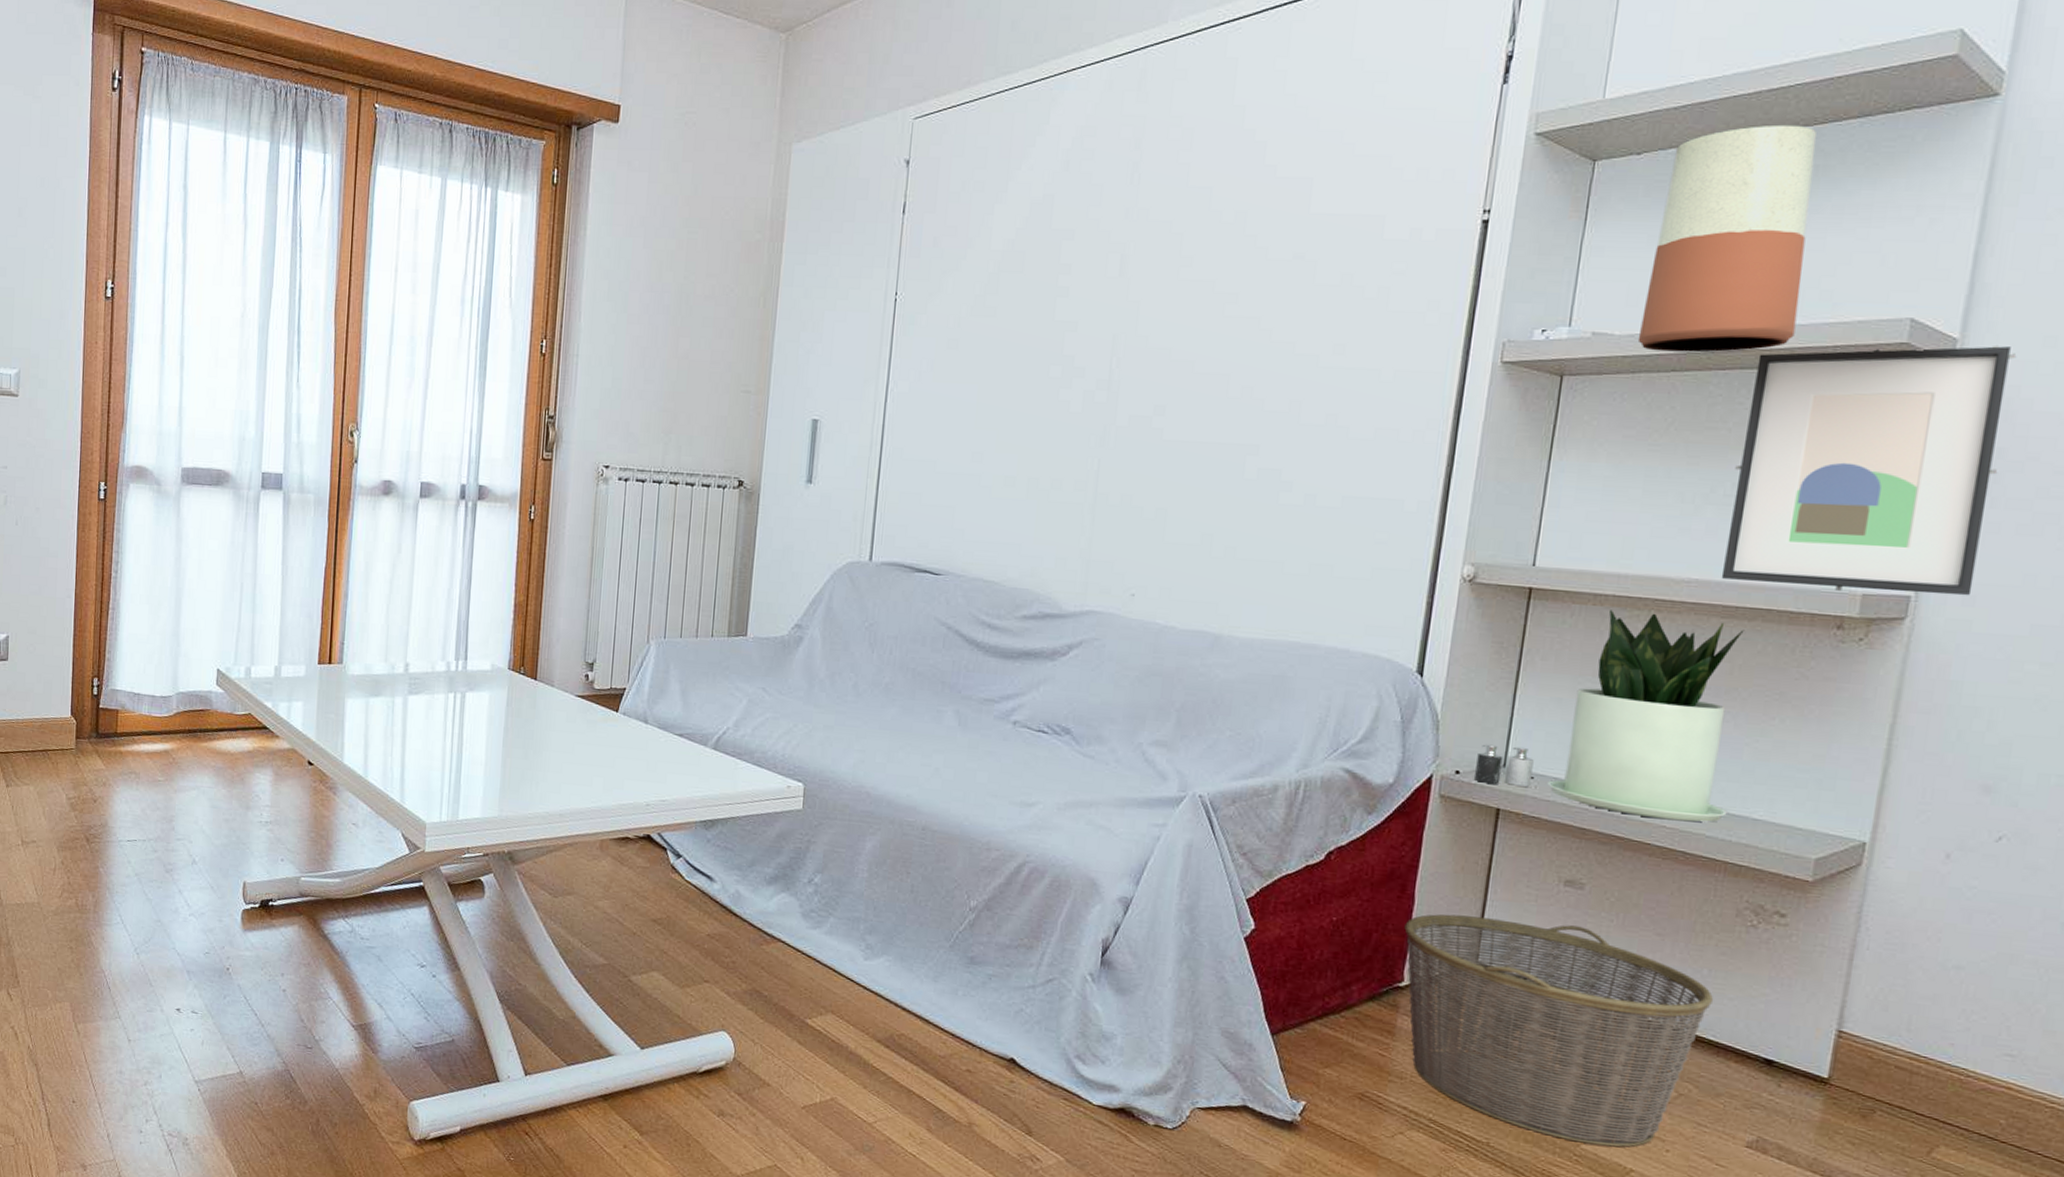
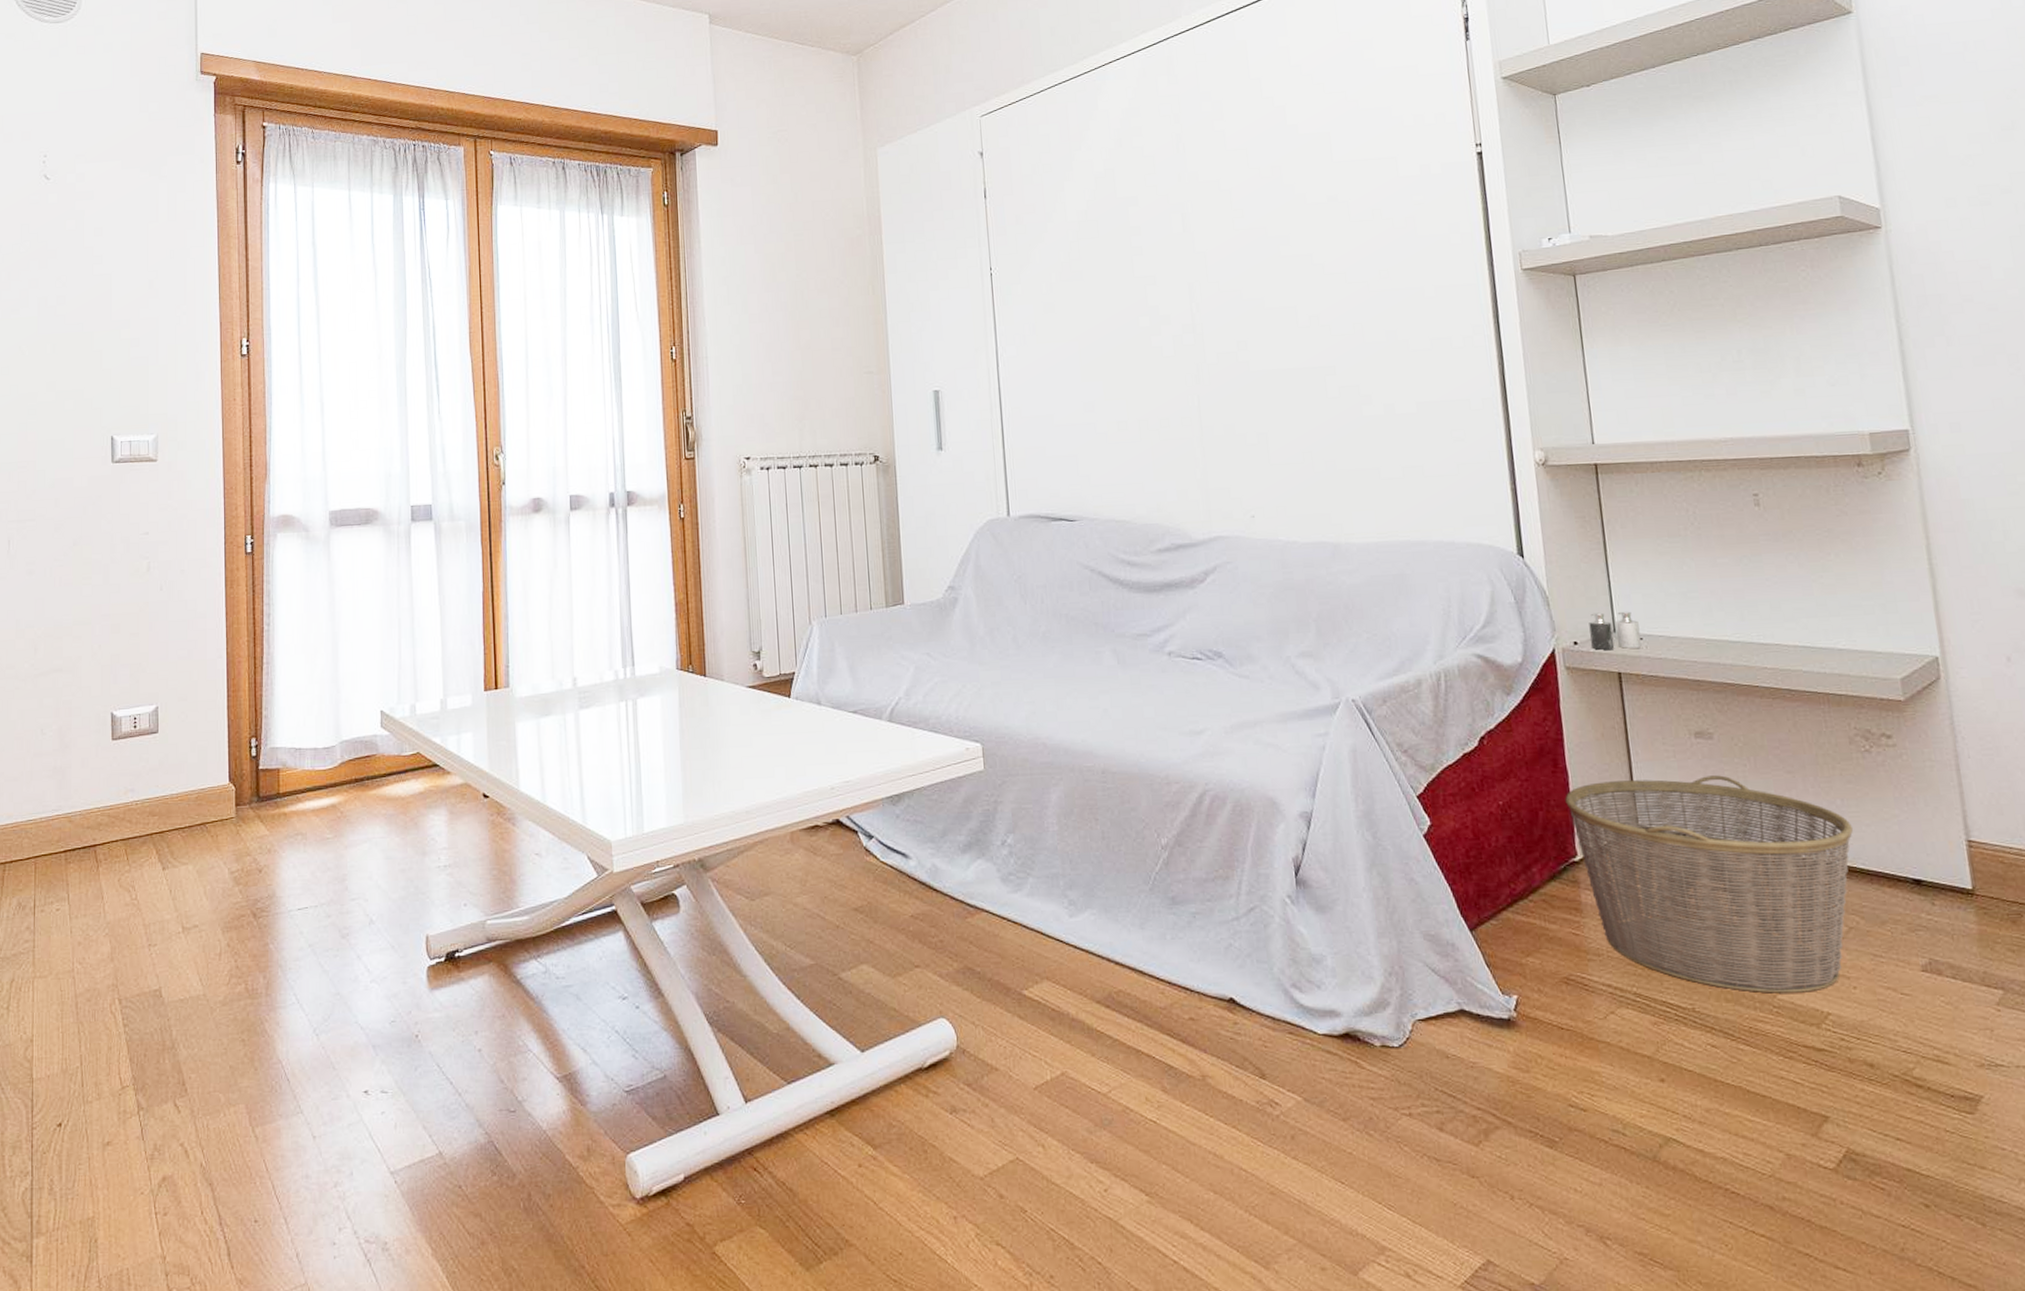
planter: present [1547,610,1745,823] -> none [1655,473,1815,662]
vase: present [1637,124,1818,353] -> none [1616,51,1752,246]
picture frame: present [1721,344,2017,596] -> none [1728,210,1956,435]

